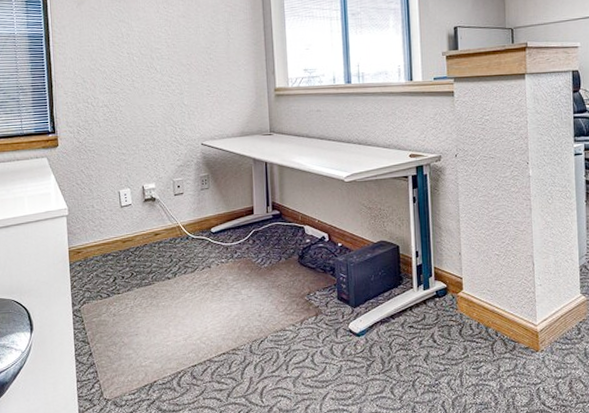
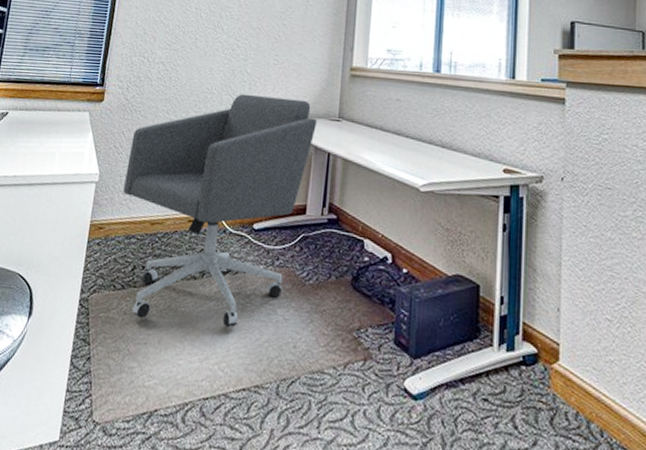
office chair: none [91,121,252,317] -> present [123,93,317,328]

